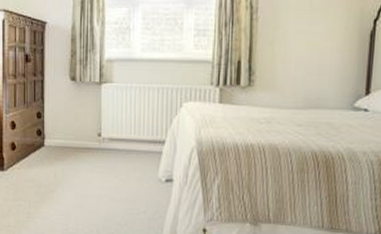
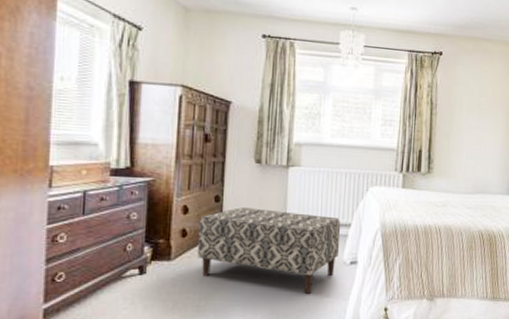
bench: none [25,123,155,209] -> present [198,207,341,294]

